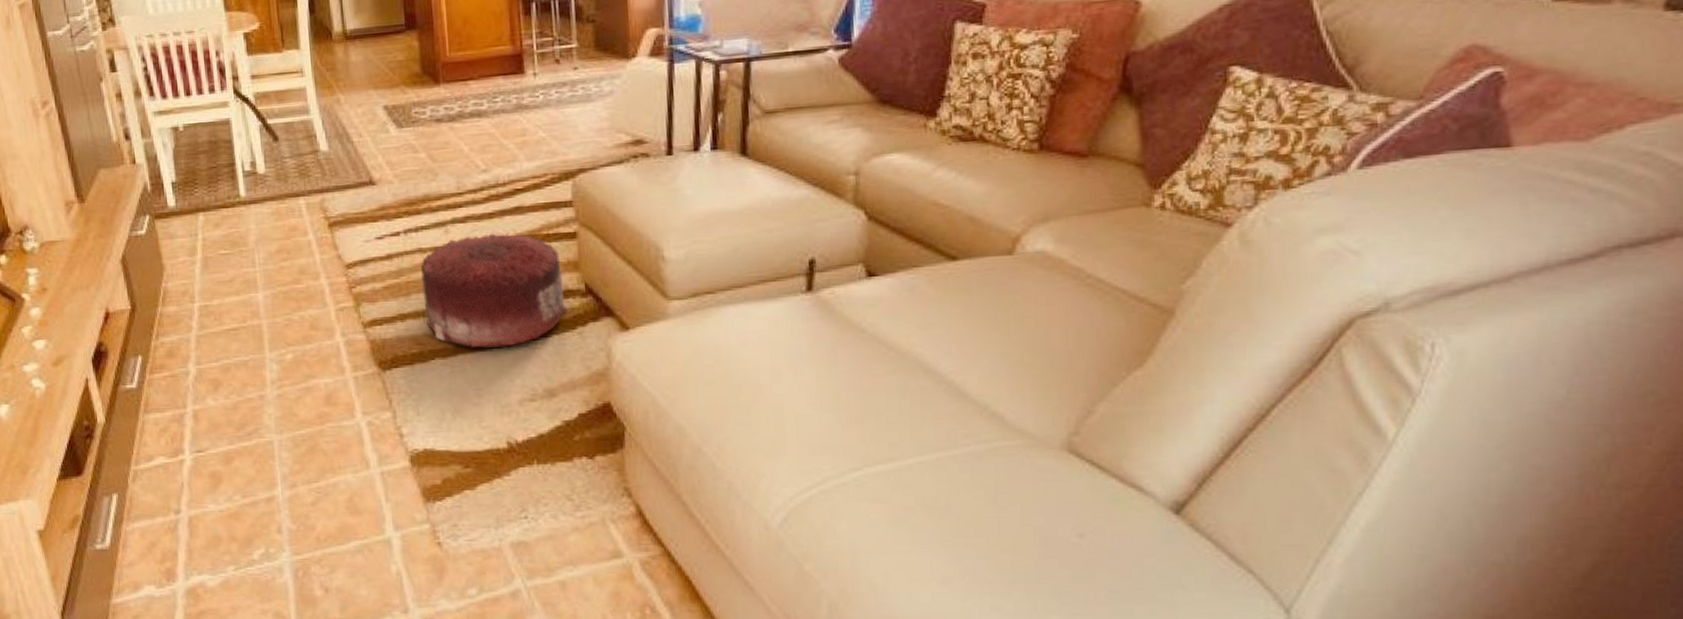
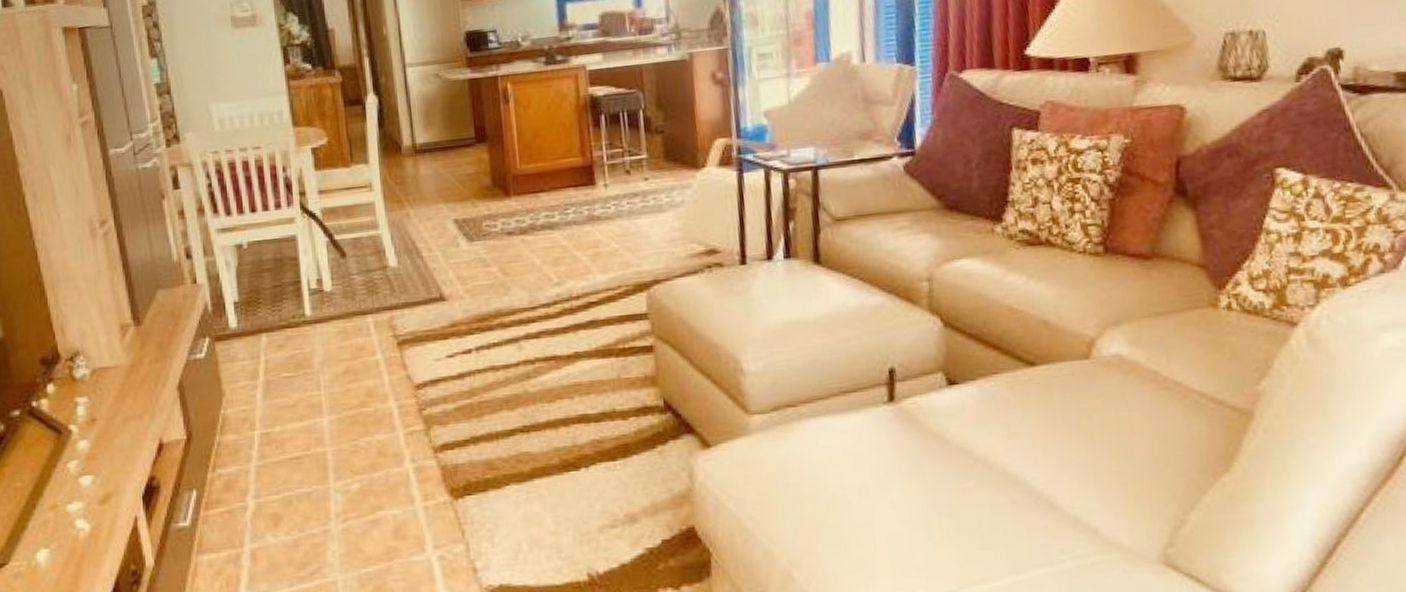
pouf: present [420,232,568,348] -> none [493,347,647,472]

